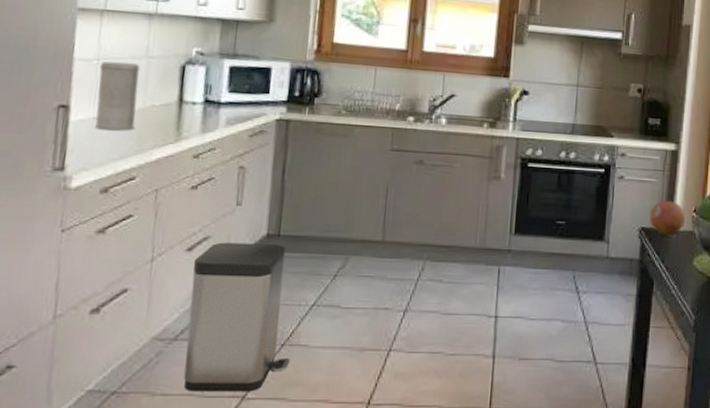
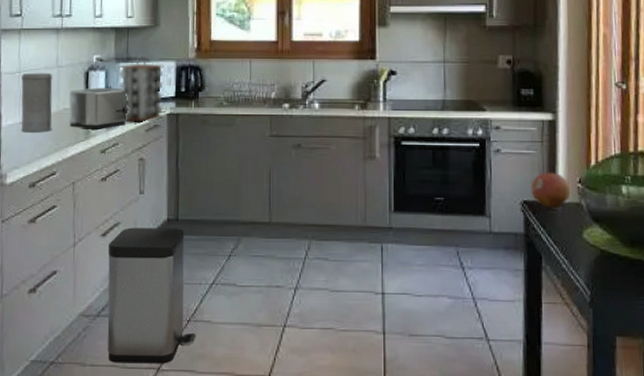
toaster: none [156,84,231,131] -> present [68,87,129,129]
spice rack: none [220,51,277,127] -> present [118,54,164,122]

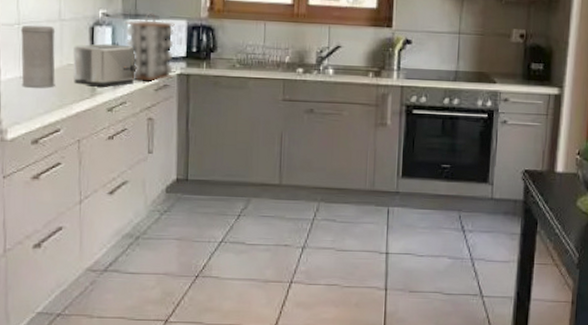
pedal bin: present [107,227,196,364] -> none [115,186,204,316]
fruit: present [530,172,571,210] -> none [532,143,570,179]

